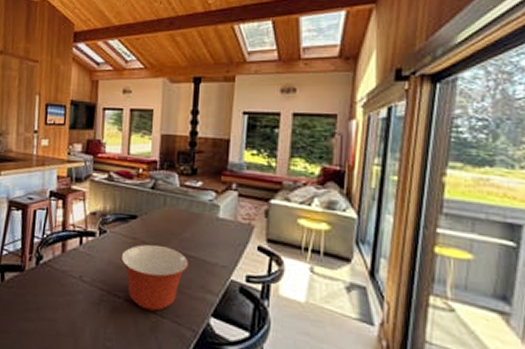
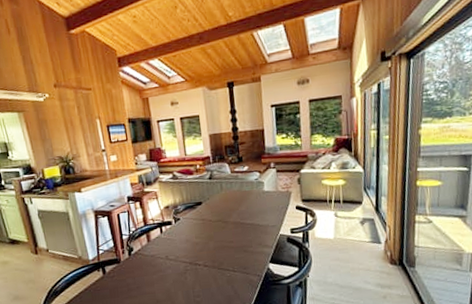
mixing bowl: present [121,244,189,311] -> none [195,220,247,269]

